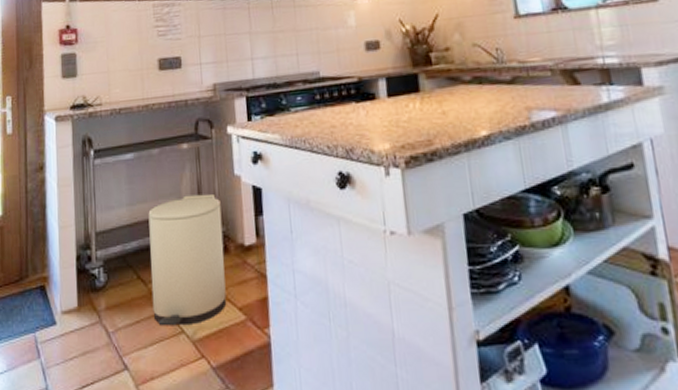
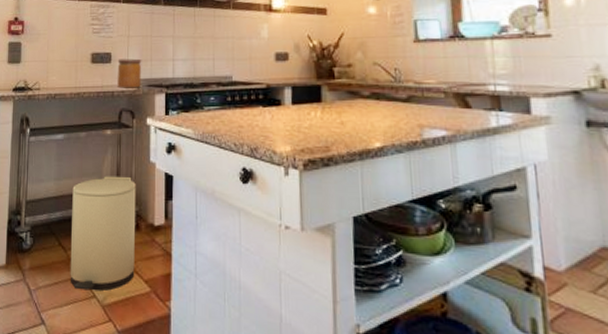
jar: none [189,60,218,96] -> present [117,58,142,88]

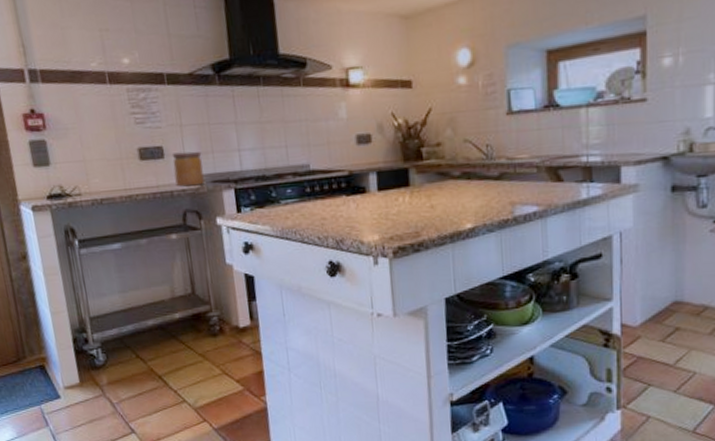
pedal bin: present [70,176,136,291] -> none [141,281,225,397]

